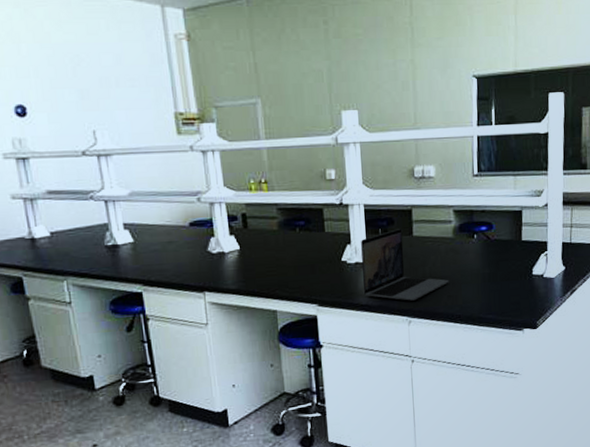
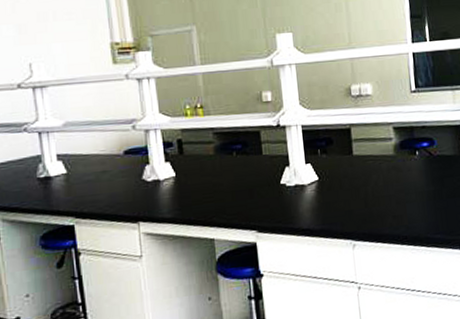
laptop: present [361,229,449,301] -> none [300,148,393,223]

